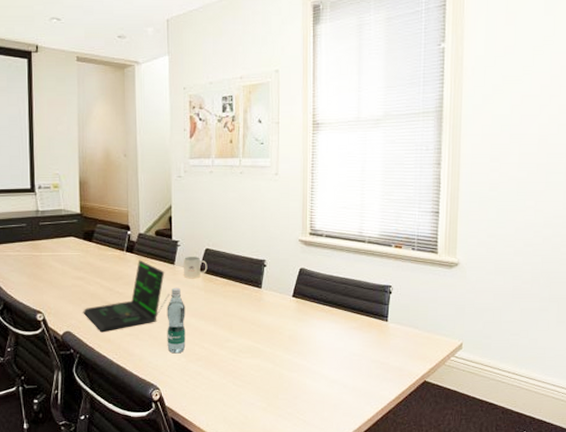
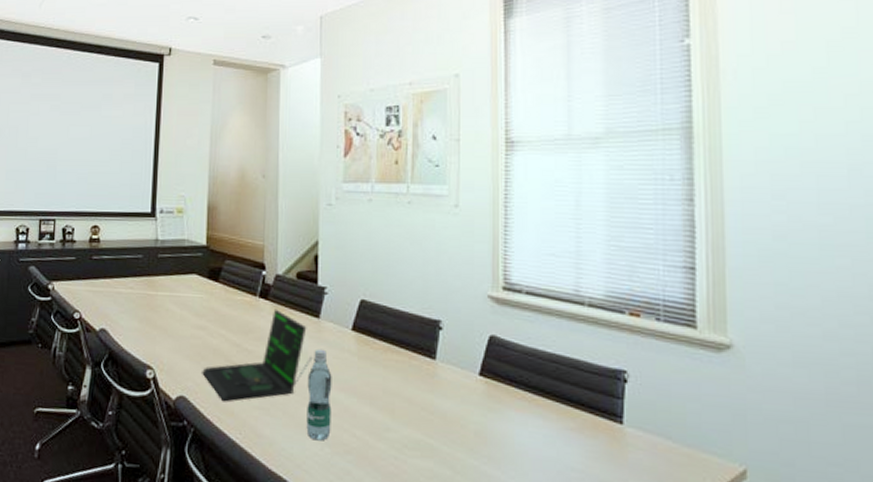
mug: present [183,257,208,279] -> none [330,309,363,340]

